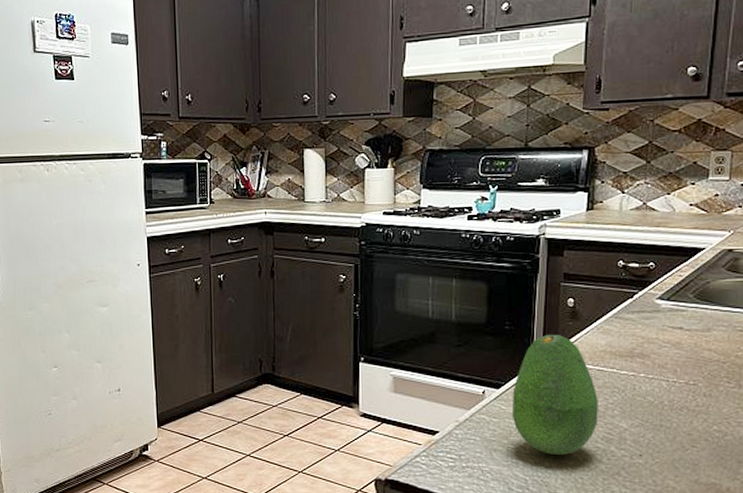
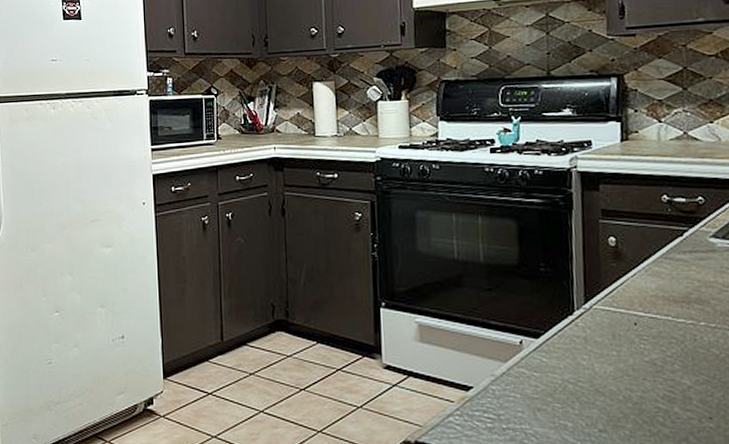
fruit: present [511,334,598,456] -> none [554,276,656,417]

